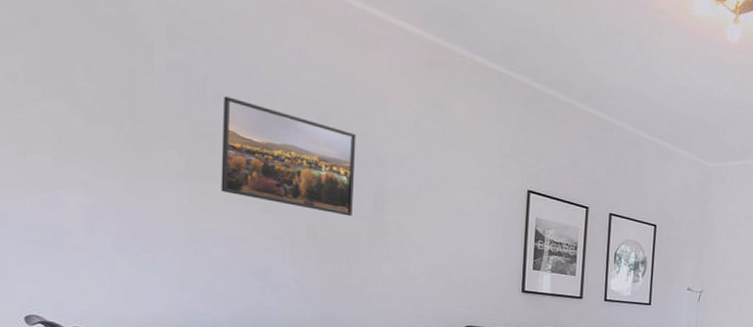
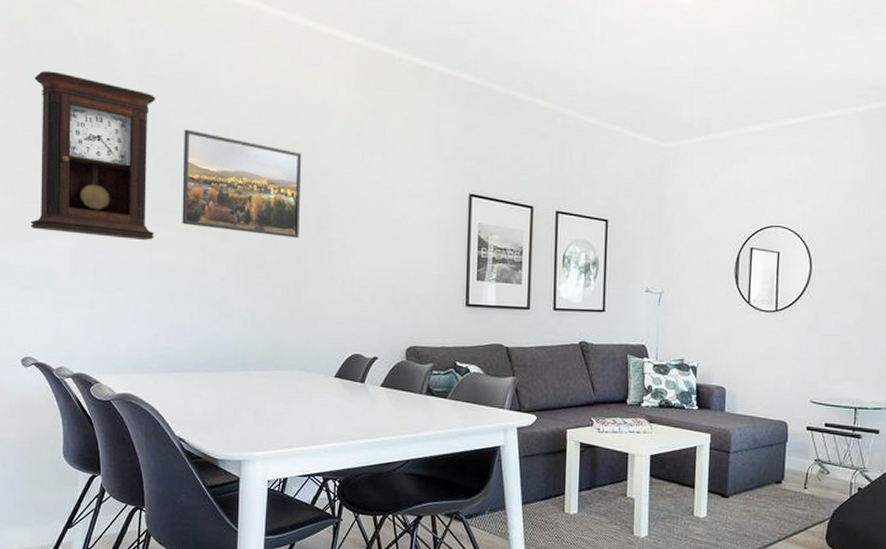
pendulum clock: none [35,13,191,205] -> present [31,71,156,241]

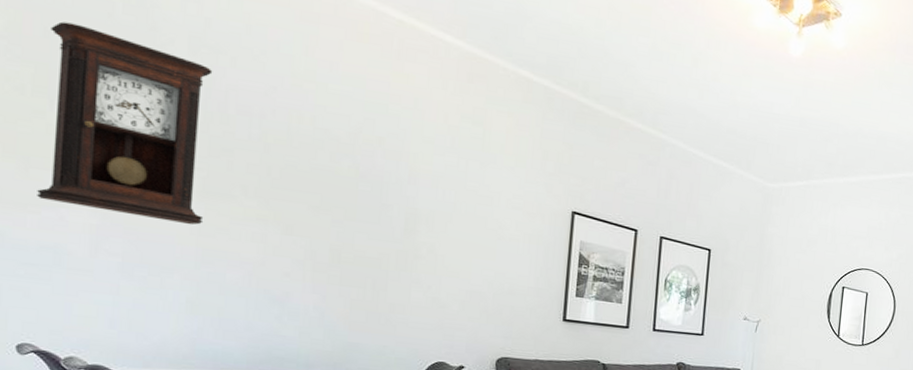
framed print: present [182,129,302,239] -> none [238,109,389,239]

